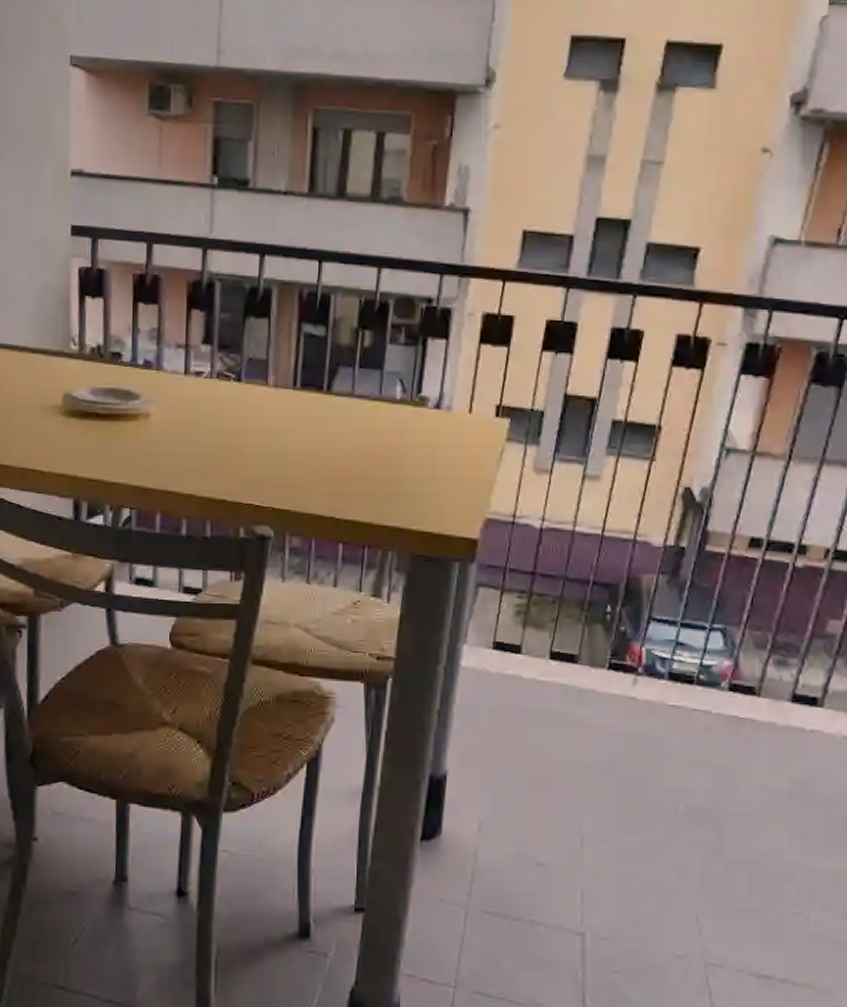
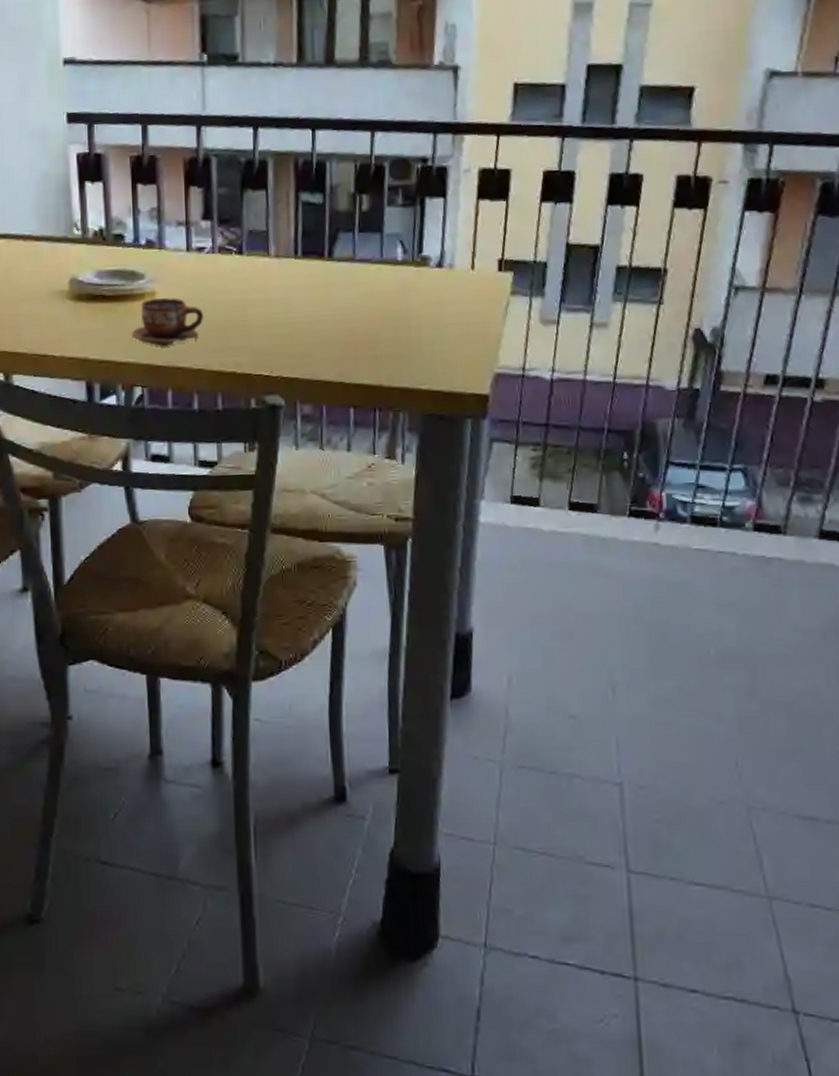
cup: none [122,420,197,468] -> present [131,298,203,346]

